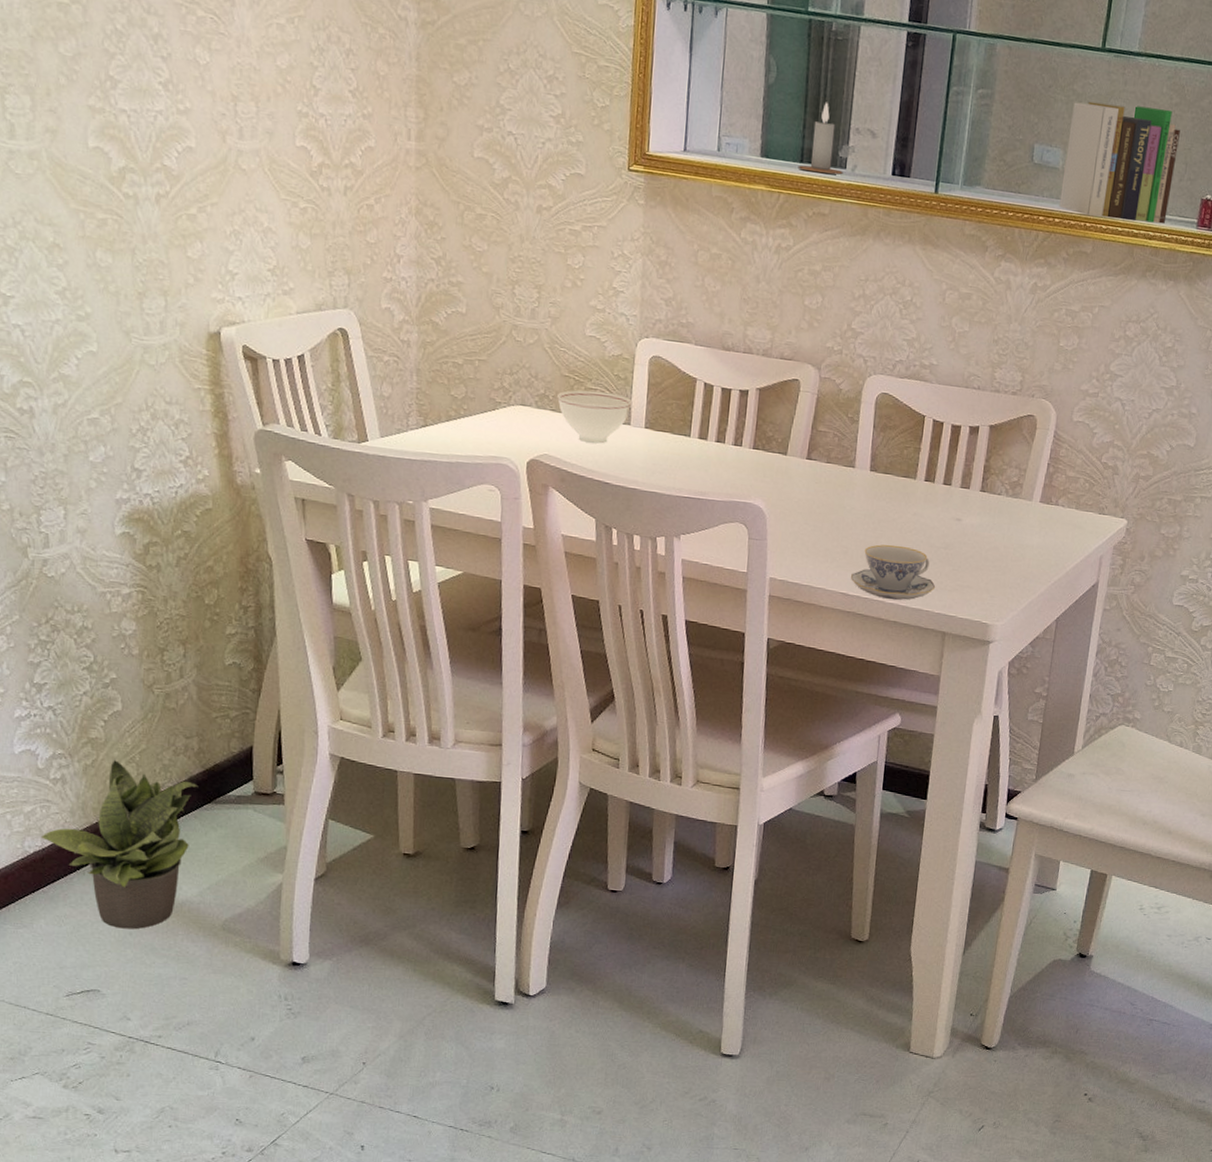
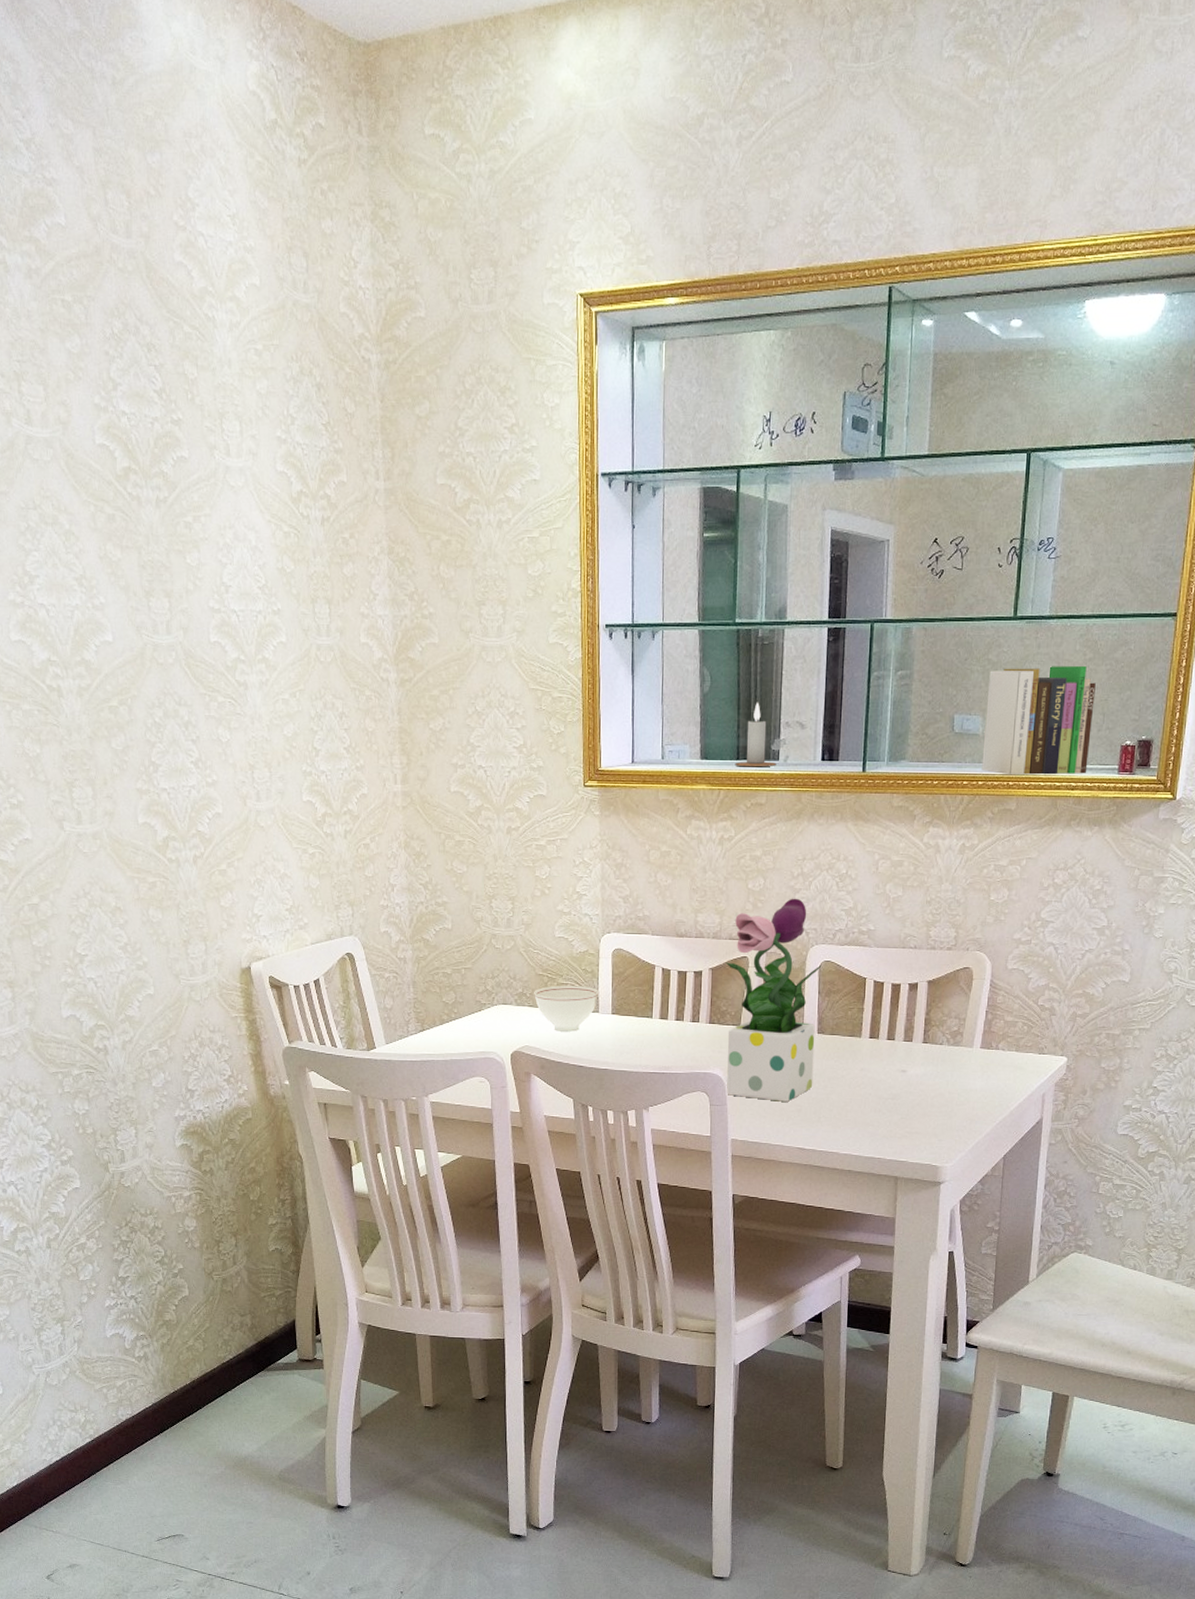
potted plant: present [40,759,199,929] -> none [130,1337,253,1482]
flower arrangement: none [768,321,879,542] -> present [725,898,822,1102]
teacup: present [850,544,936,601] -> none [805,1099,886,1151]

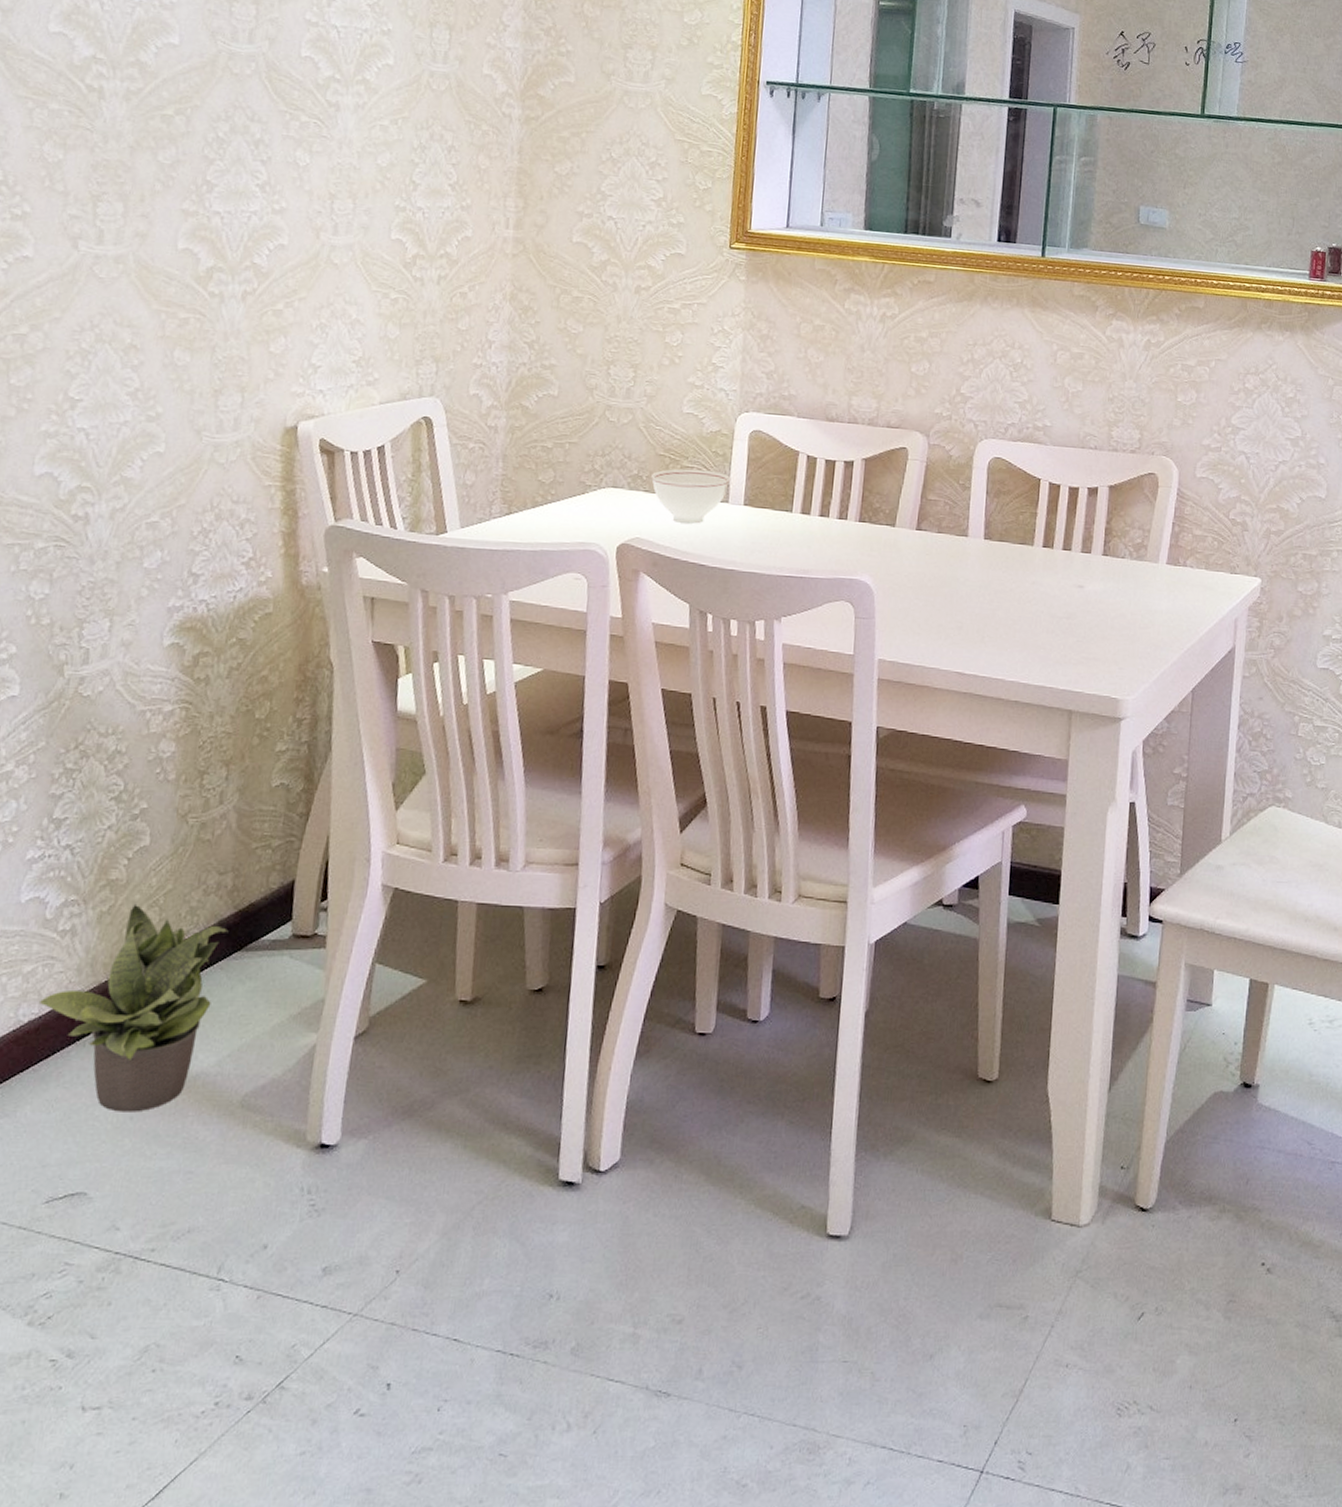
potted plant: none [130,1337,253,1482] -> present [38,903,229,1112]
flower arrangement: present [725,898,822,1102] -> none [876,386,991,617]
candle: present [734,702,776,767] -> none [902,175,948,244]
books: present [981,665,1096,776] -> none [1168,164,1285,277]

